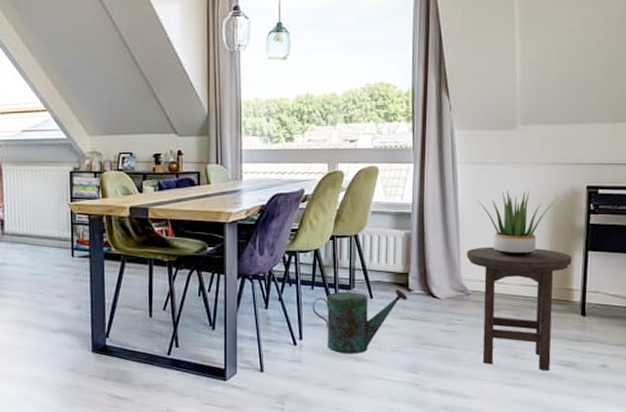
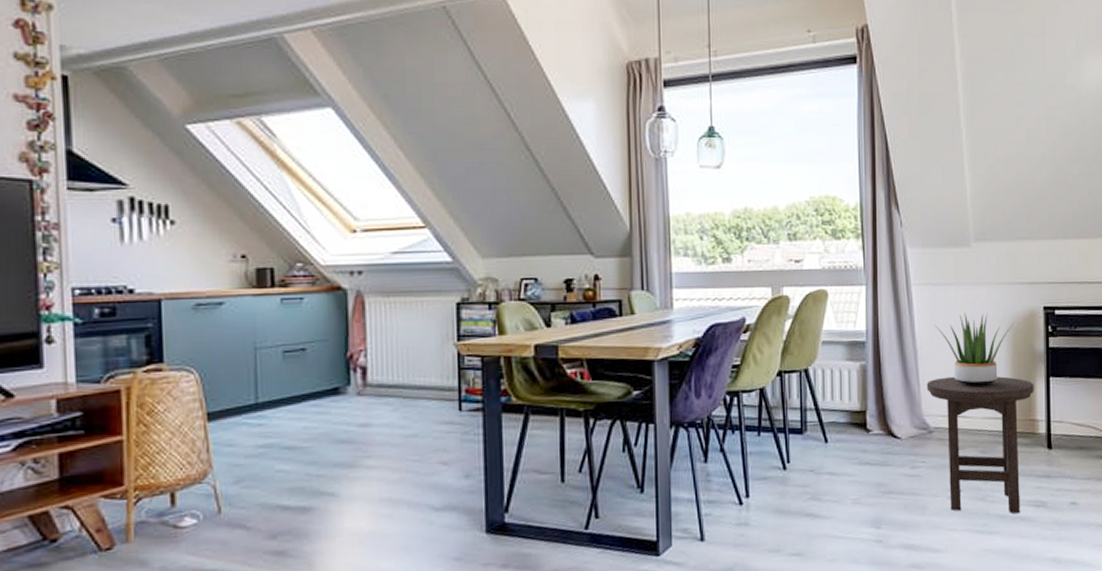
watering can: present [312,288,408,354] -> none [759,429,867,512]

